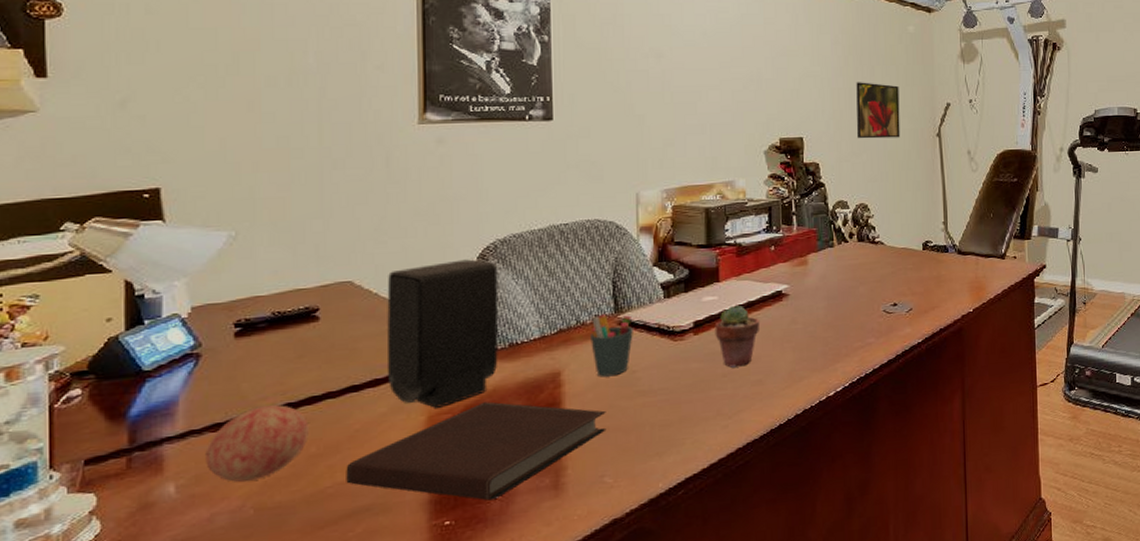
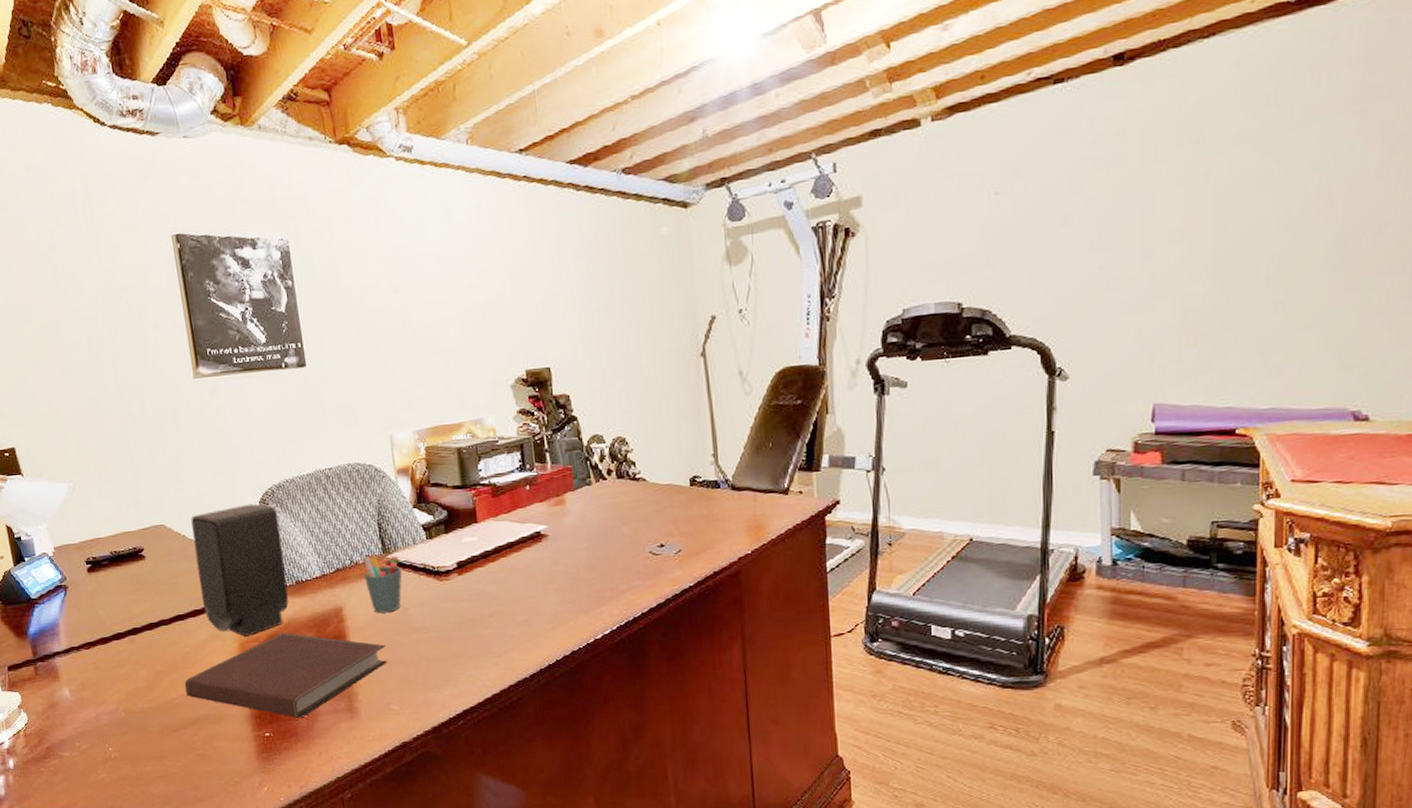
decorative ball: present [205,405,309,482] -> none [84,629,154,690]
potted succulent: present [714,305,761,368] -> none [477,546,522,608]
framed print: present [856,82,901,139] -> none [604,299,658,365]

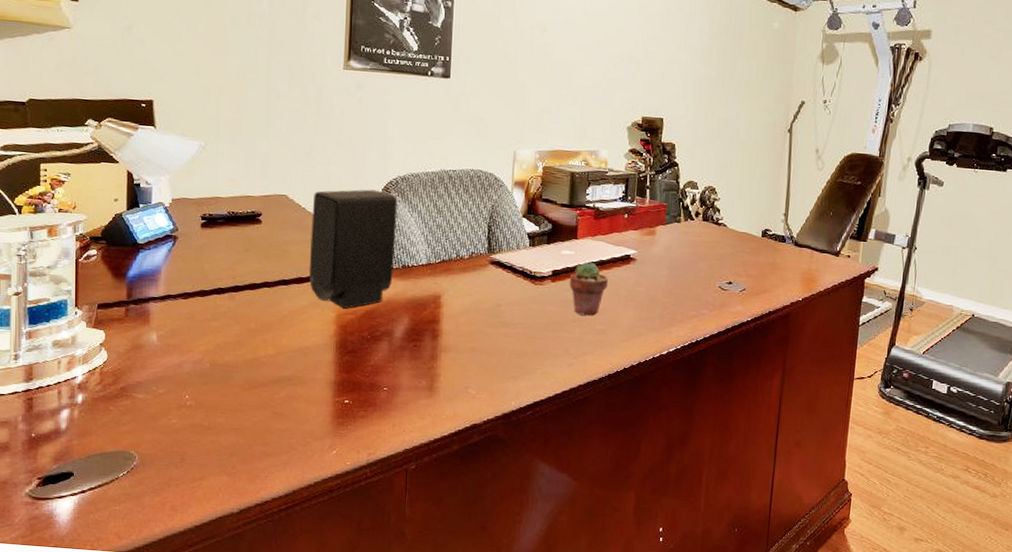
notebook: present [184,632,388,718] -> none [275,310,474,390]
pen holder: present [363,554,402,614] -> none [466,252,502,306]
potted succulent: none [477,546,522,608] -> present [569,261,609,316]

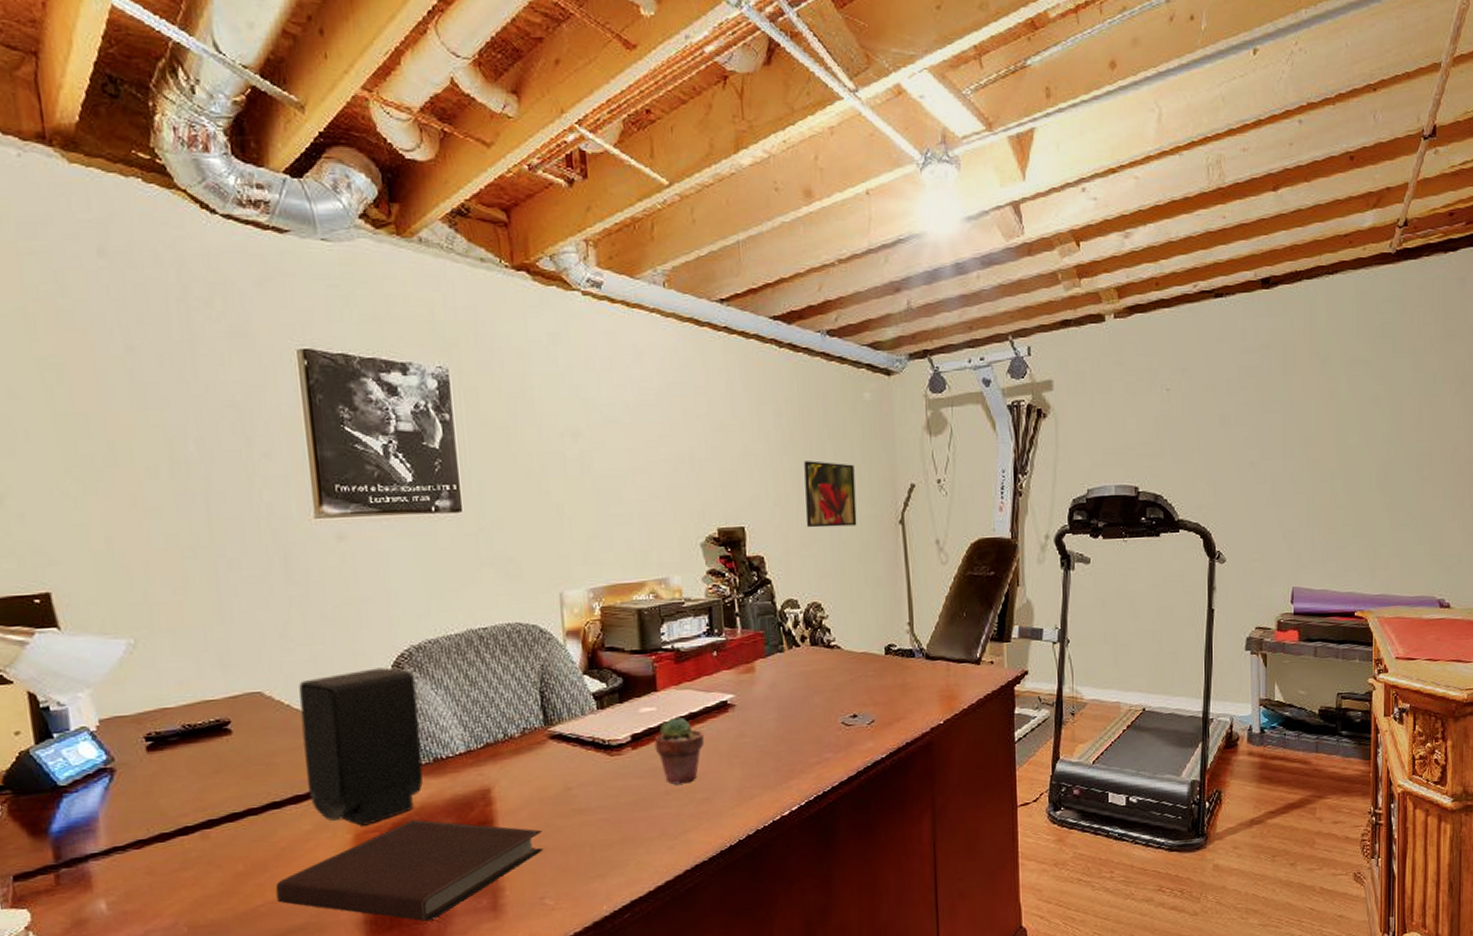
notebook: none [275,310,474,390] -> present [275,819,544,922]
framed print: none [712,72,758,129] -> present [804,461,857,528]

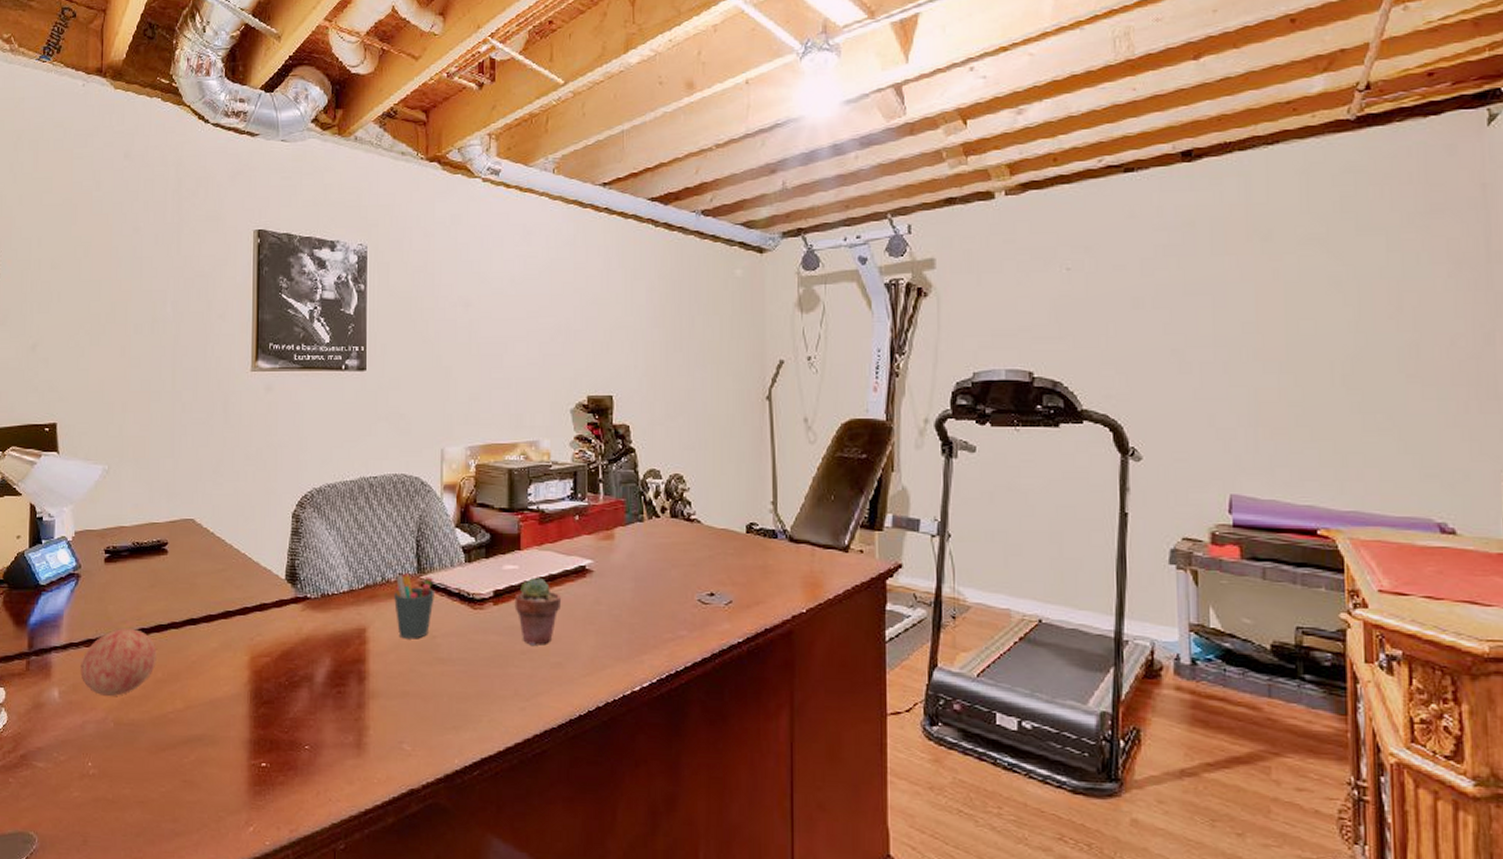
decorative ball: none [132,821,235,900] -> present [80,628,157,696]
notebook: present [275,819,544,922] -> none [184,650,407,749]
speaker: present [299,667,424,826] -> none [219,506,314,650]
pen holder: none [519,727,566,795] -> present [394,573,434,639]
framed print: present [804,461,857,528] -> none [672,334,723,400]

